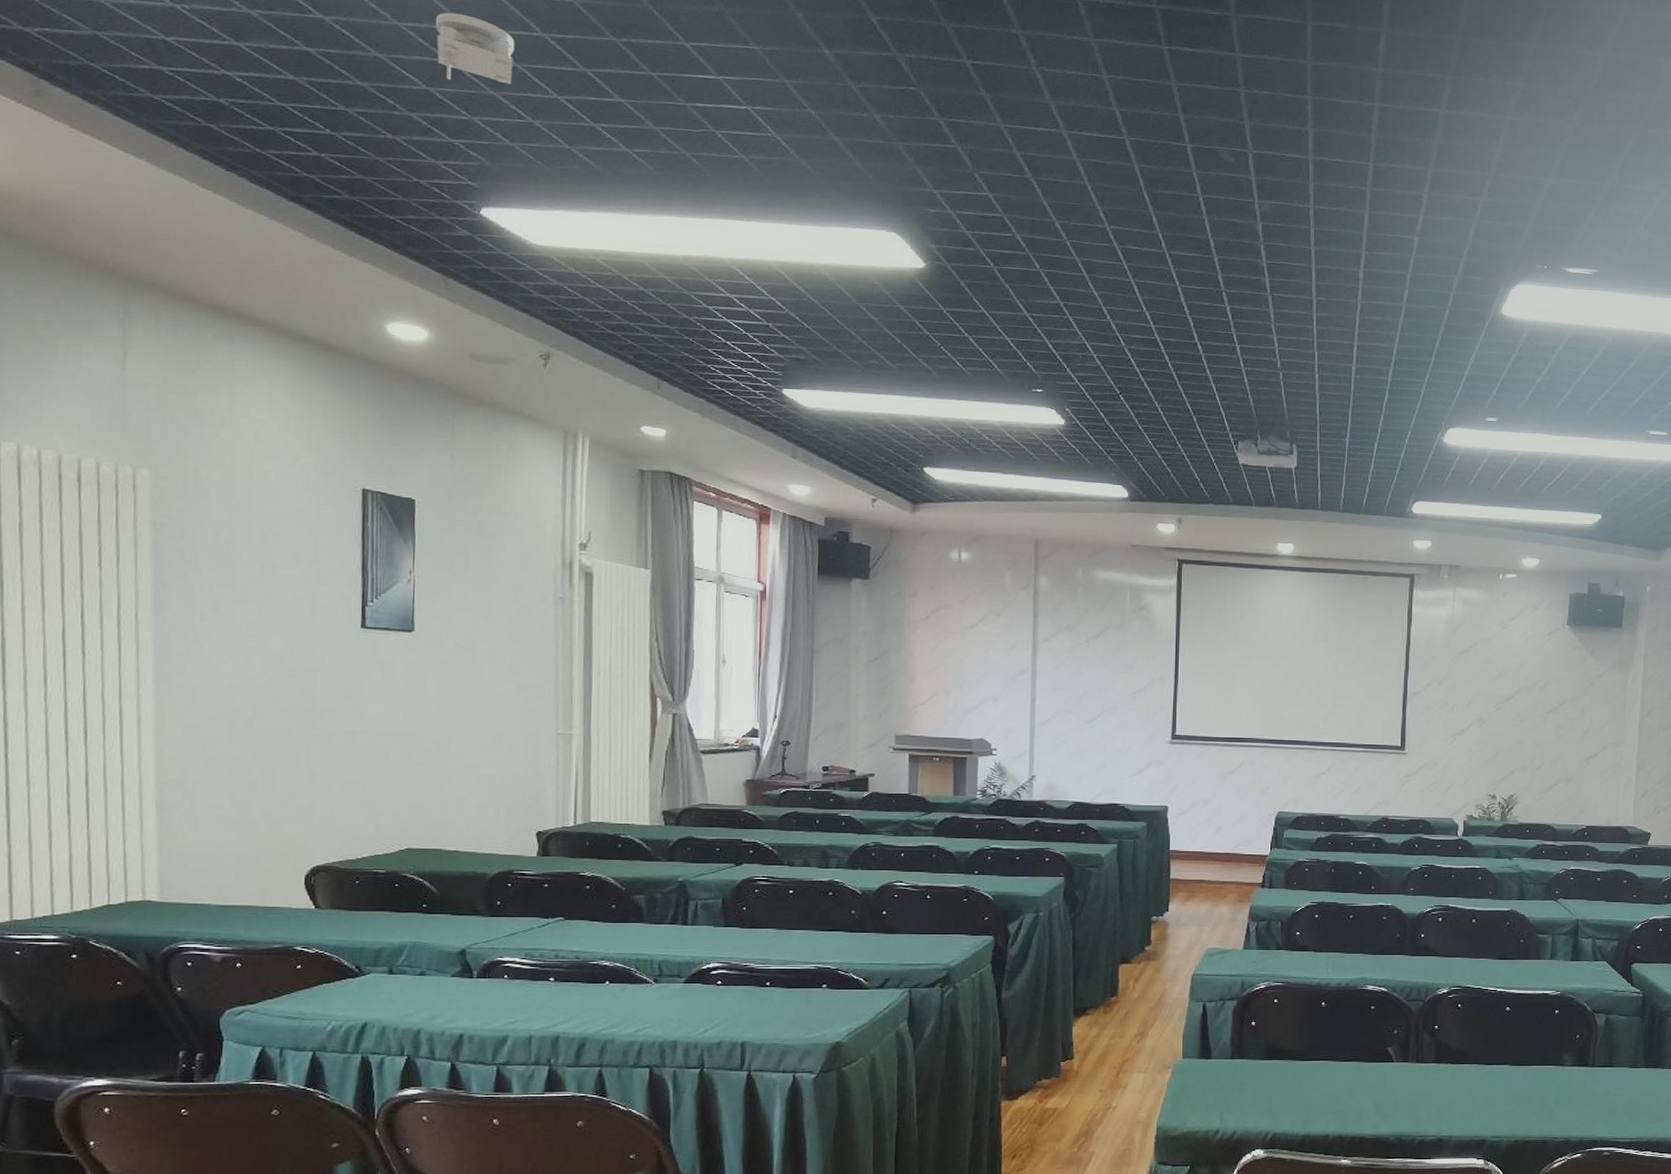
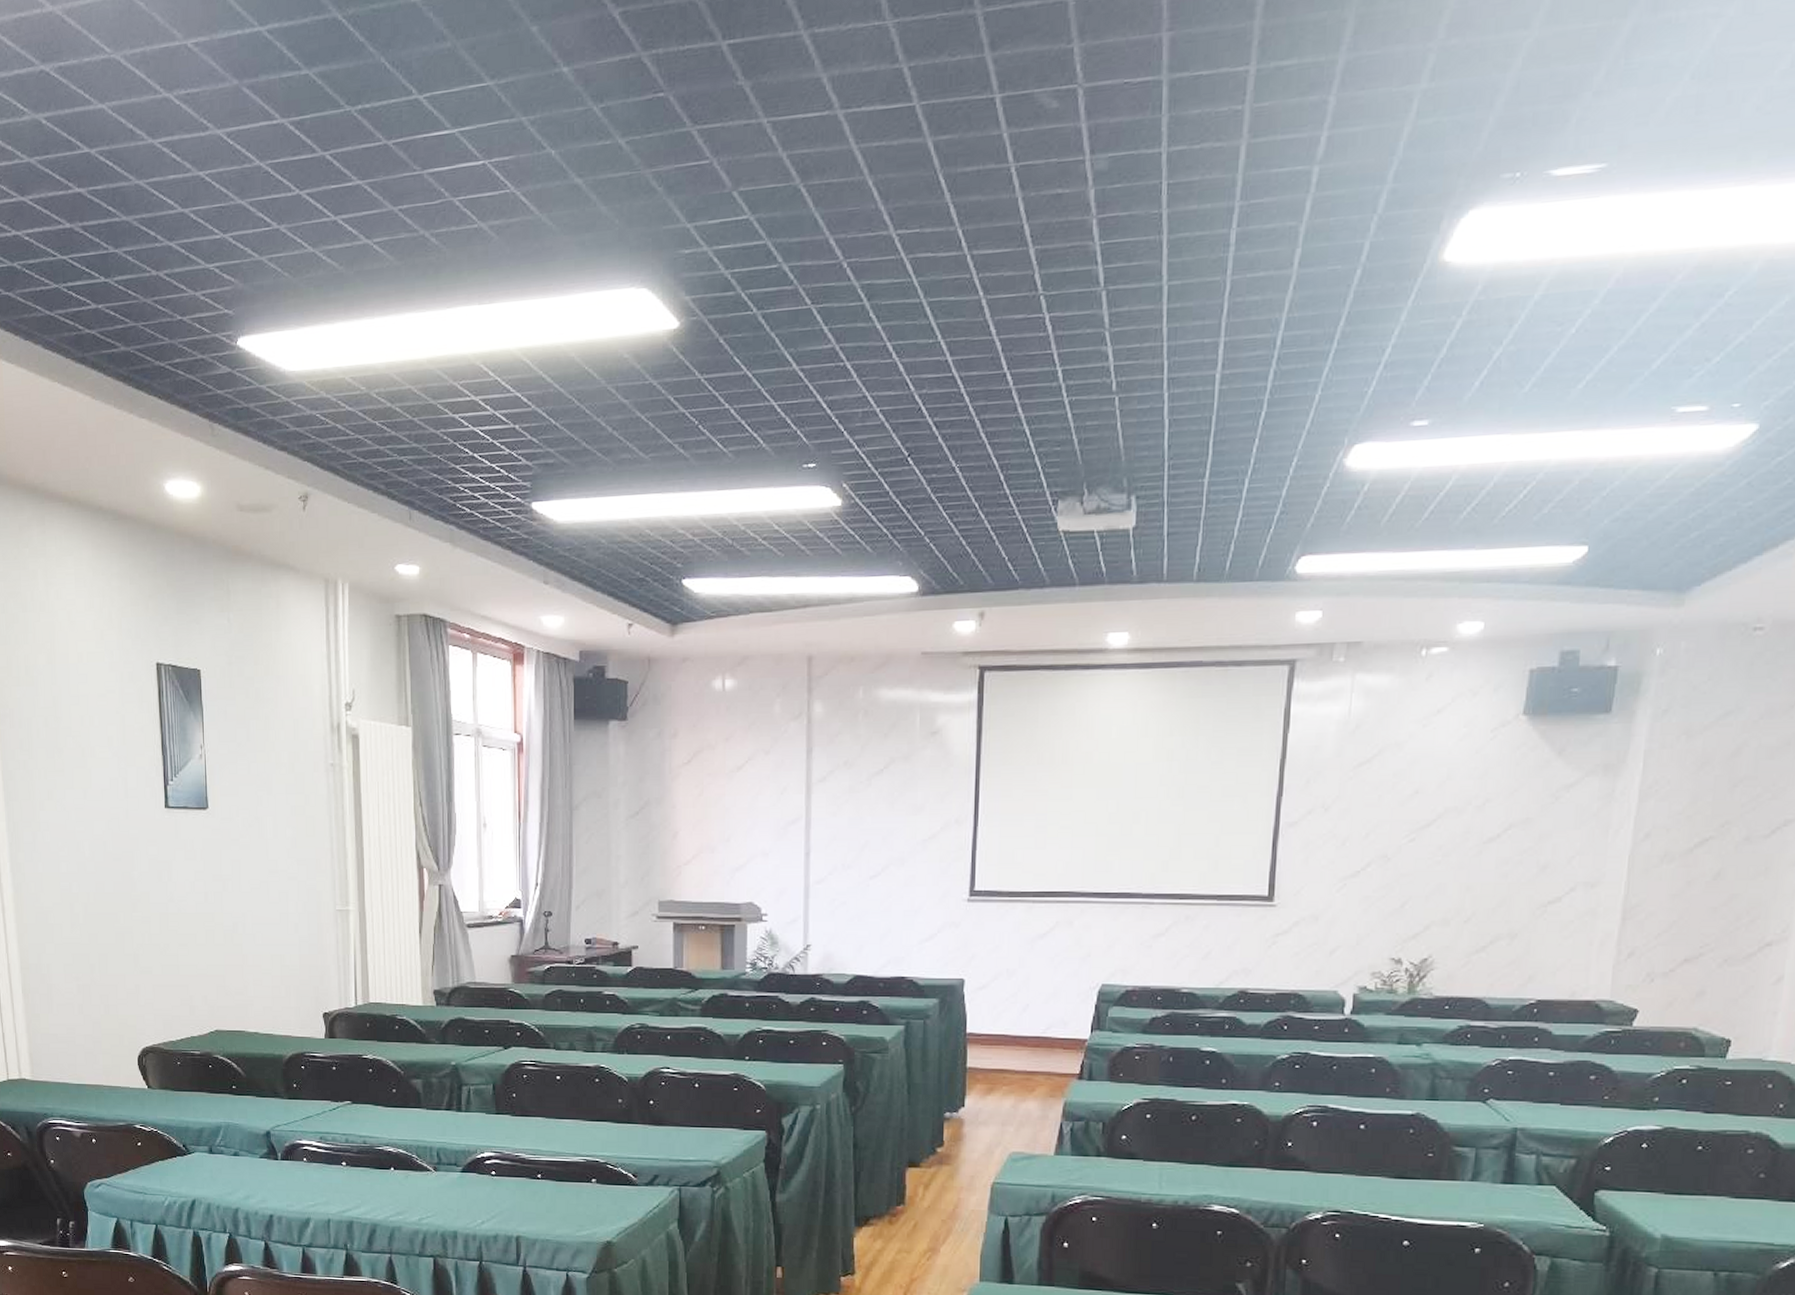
smoke detector: present [435,12,515,85] -> none [184,115,258,197]

